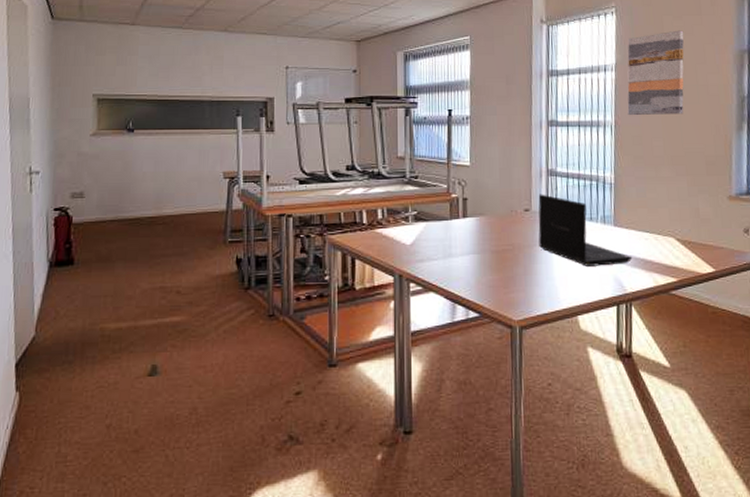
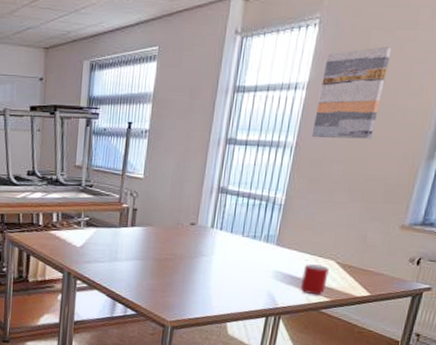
laptop: present [538,194,633,266] -> none [200,210,289,281]
cup: none [645,242,671,276] -> present [300,263,329,295]

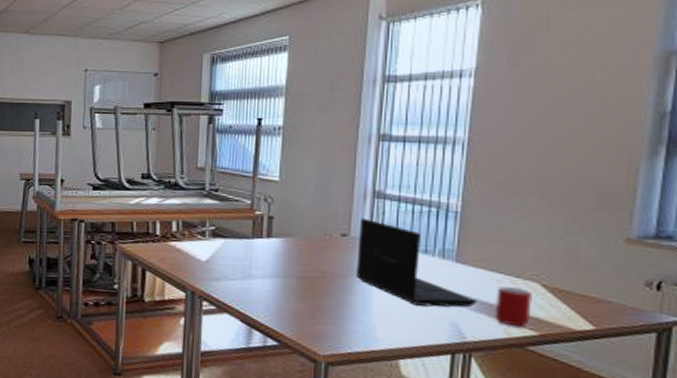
laptop: none [200,210,289,281] -> present [356,218,478,307]
wall art: present [311,46,392,139] -> none [487,26,580,133]

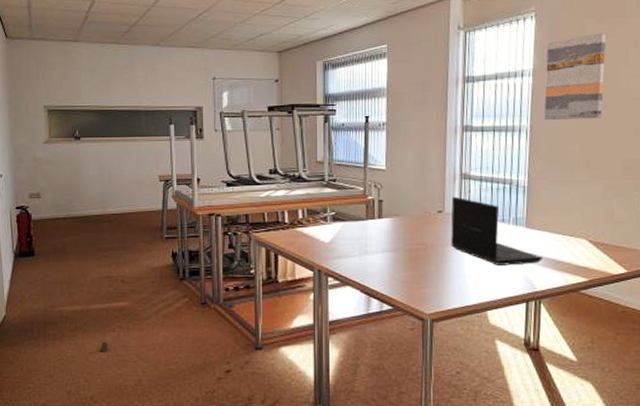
wall art: none [487,26,580,133] -> present [544,33,607,121]
cup: present [494,286,532,327] -> none [556,243,582,276]

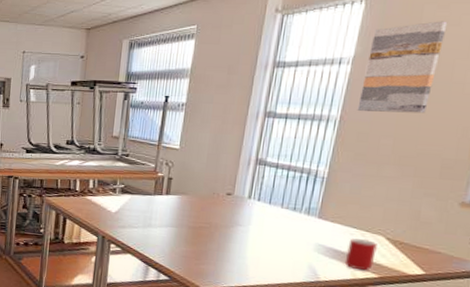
laptop: present [451,196,544,265] -> none [236,180,333,254]
cup: none [556,243,582,276] -> present [344,238,377,271]

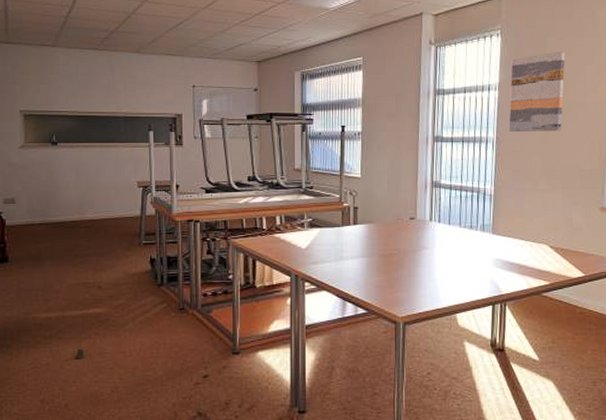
cup: present [344,238,377,271] -> none [519,249,544,279]

